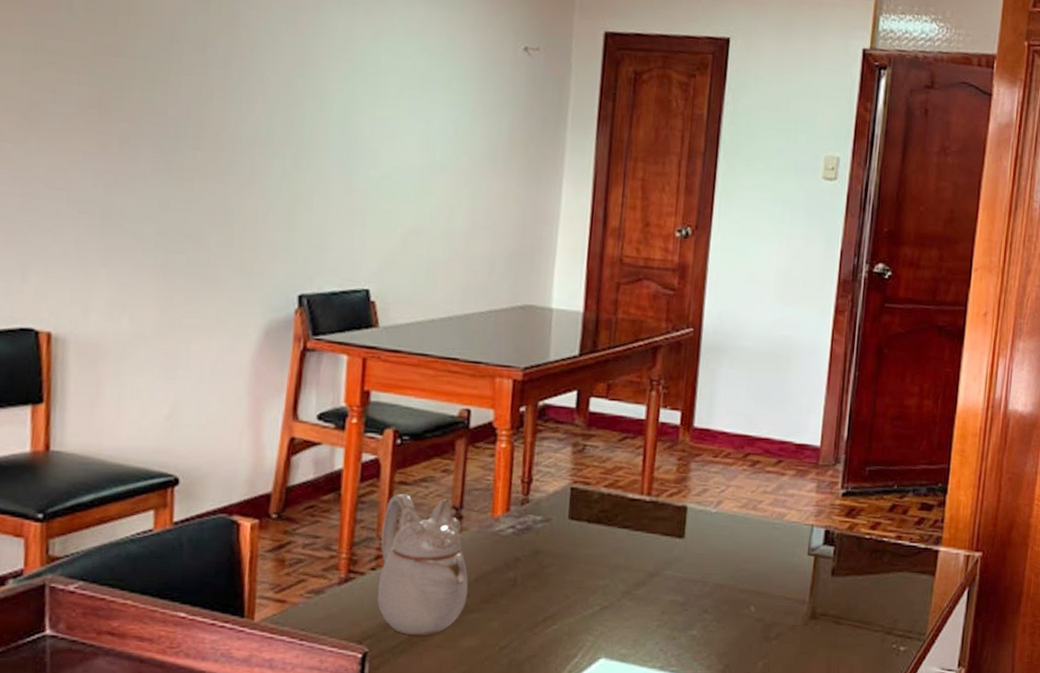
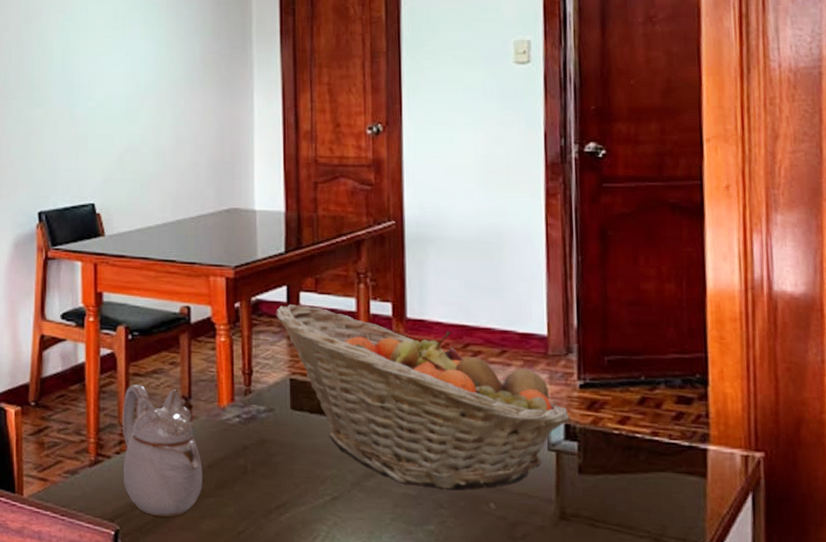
fruit basket: none [563,410,831,596] -> present [276,305,571,491]

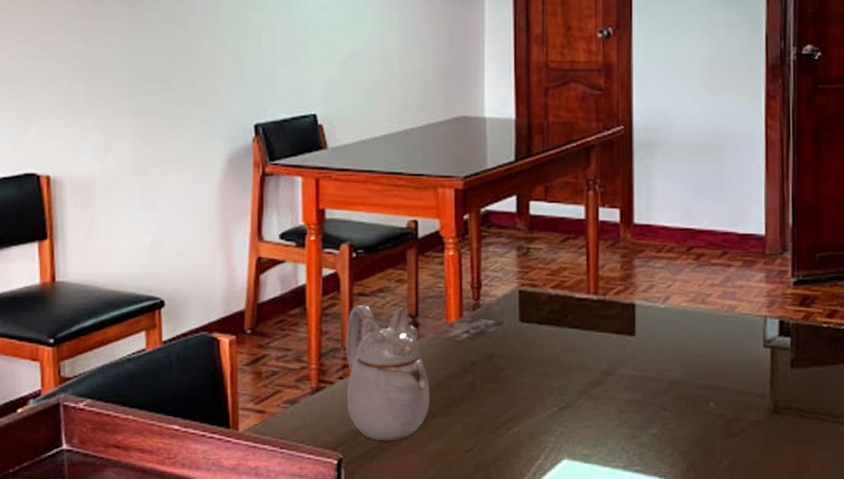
fruit basket: present [276,305,571,491] -> none [505,215,785,392]

